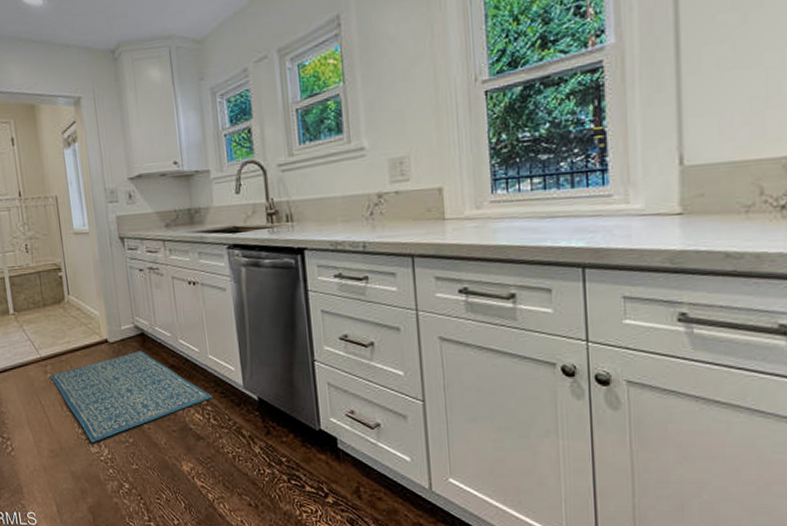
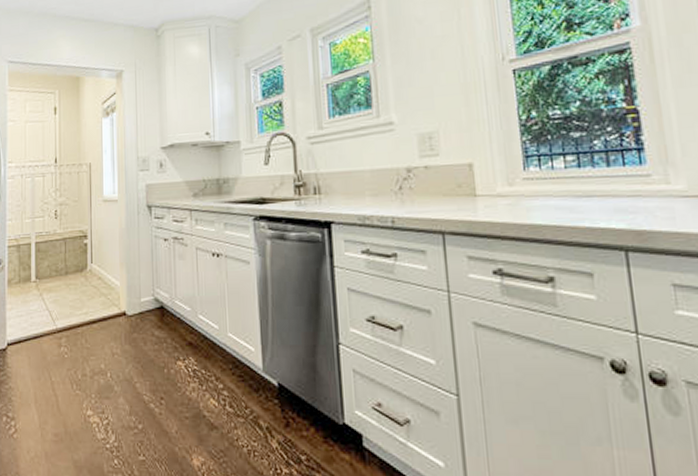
rug: present [50,350,212,443] -> none [64,325,229,428]

